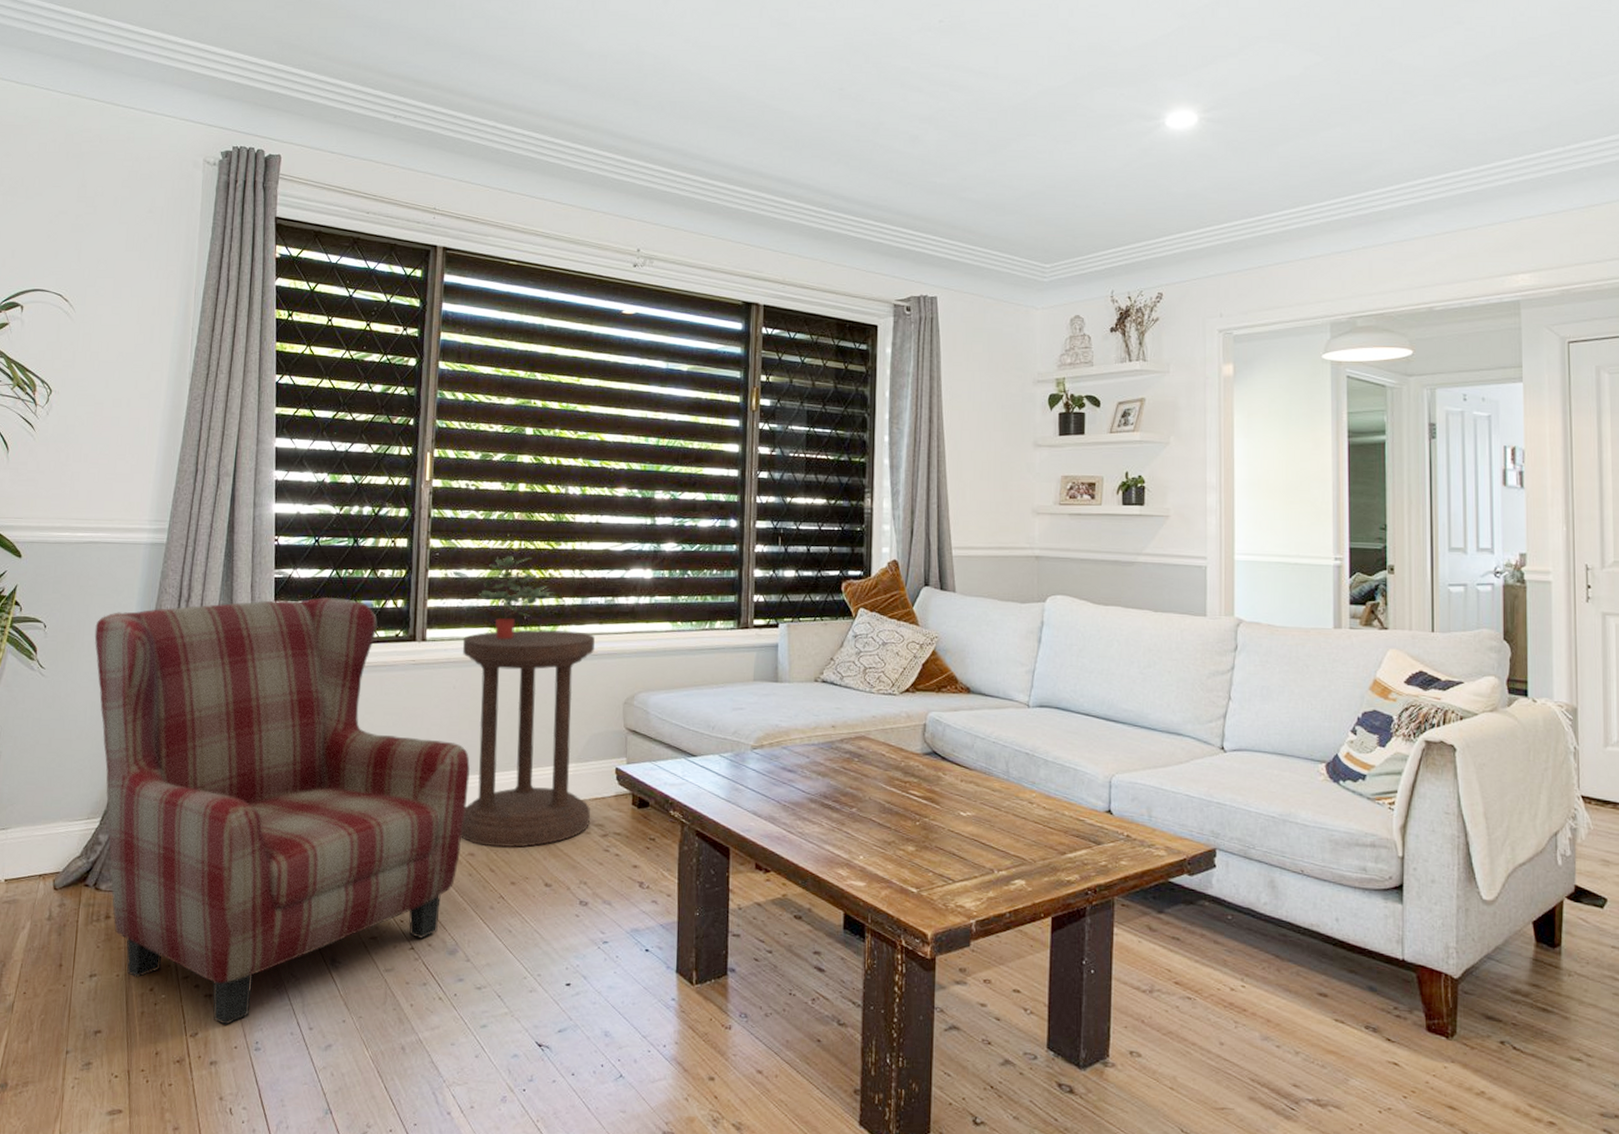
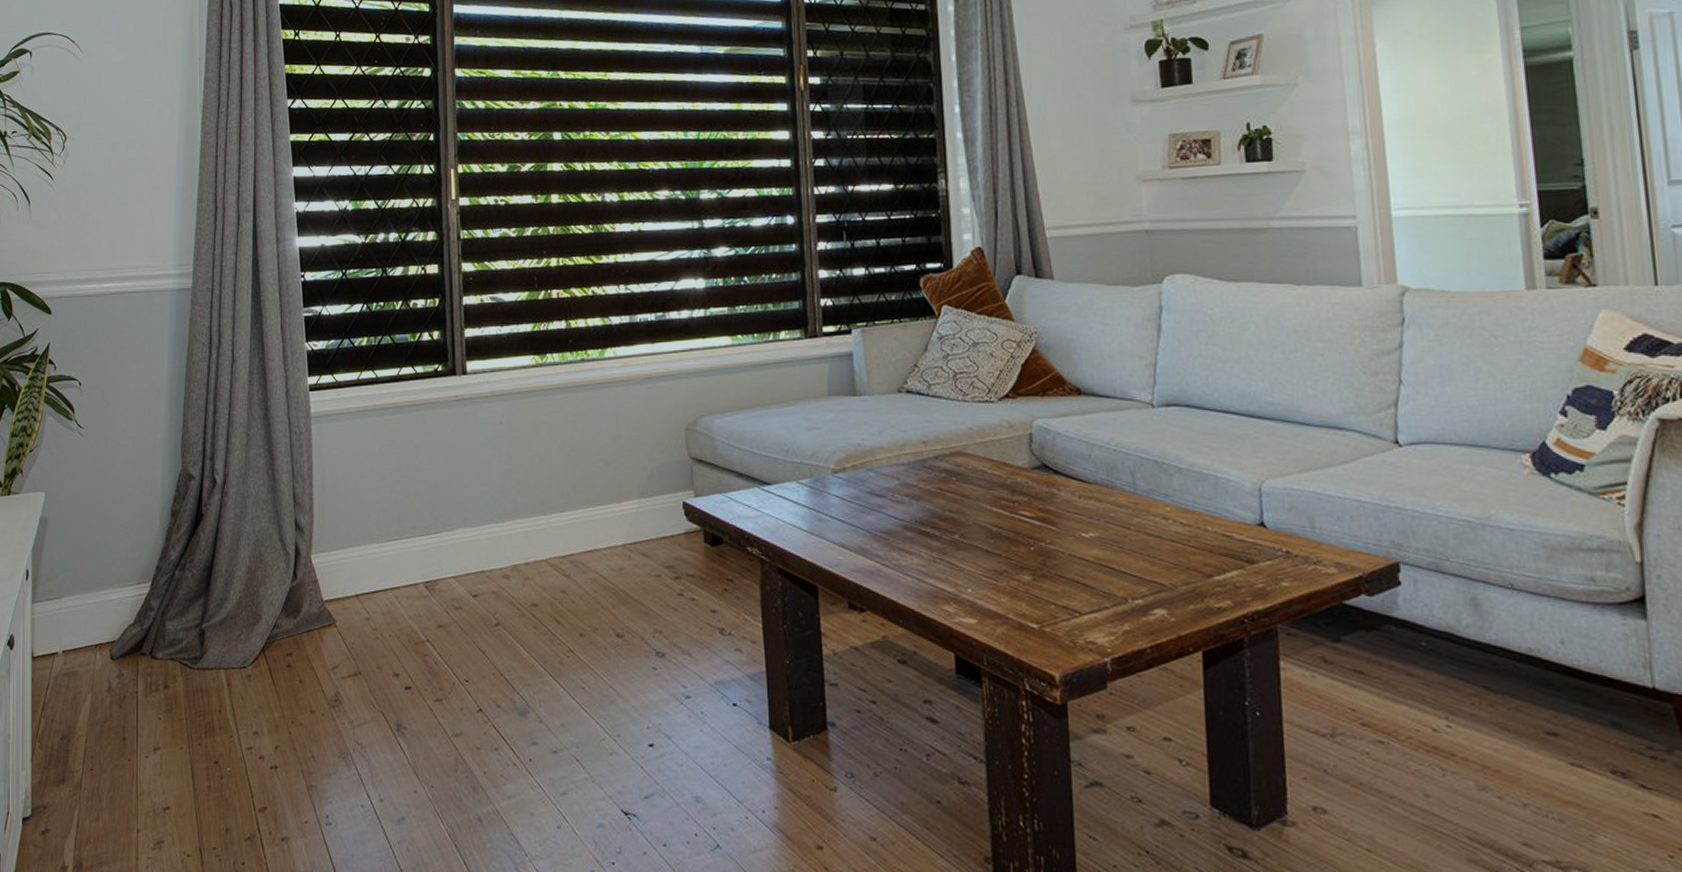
armchair: present [94,596,471,1025] -> none [129,333,526,798]
side table: present [461,629,595,848] -> none [505,352,659,596]
potted plant: present [477,555,560,640] -> none [516,274,606,367]

